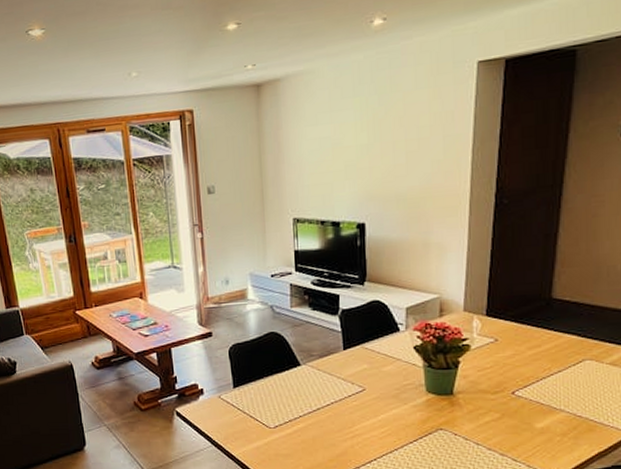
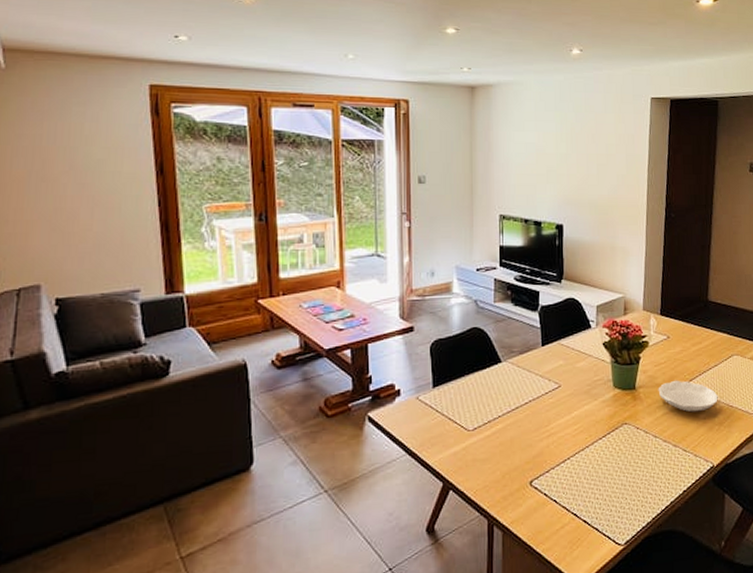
bowl: none [481,386,563,421] -> present [658,380,719,412]

